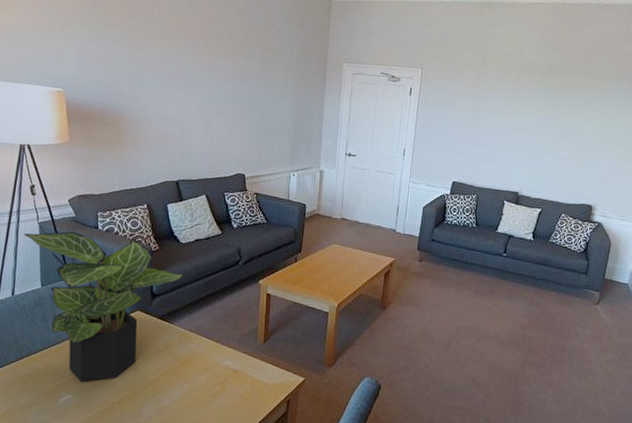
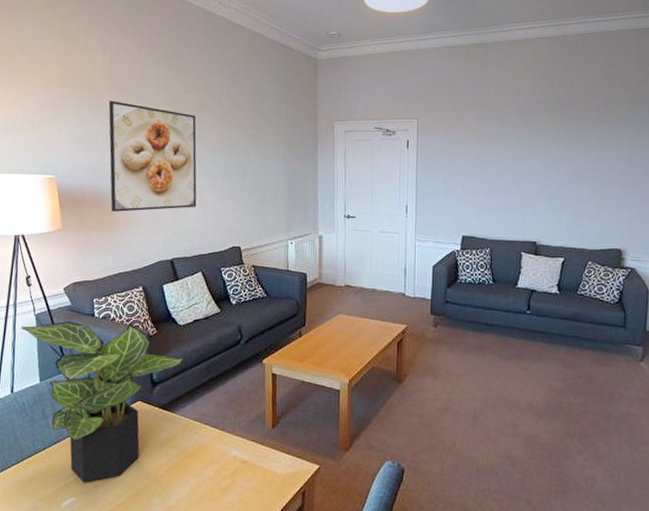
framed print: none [119,20,209,133] -> present [108,101,197,212]

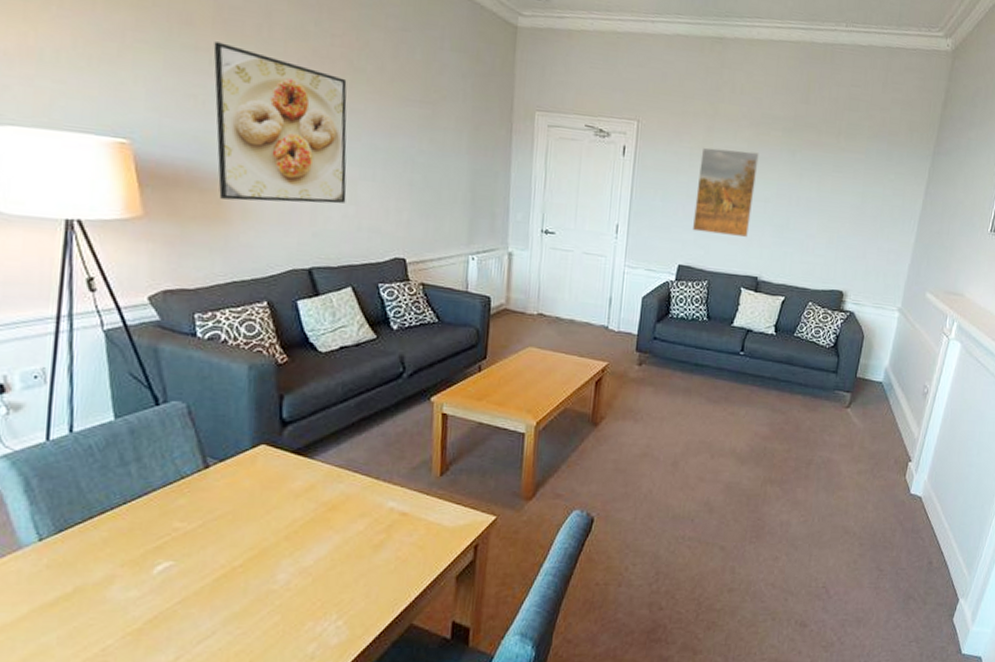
potted plant: present [20,322,185,483] -> none [80,341,327,544]
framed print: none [471,133,526,208] -> present [692,147,759,238]

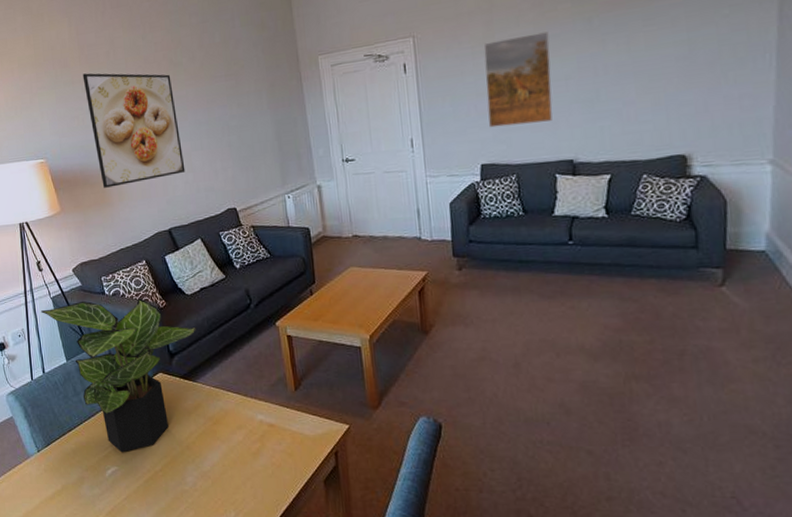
potted plant: none [80,341,327,544] -> present [40,298,197,453]

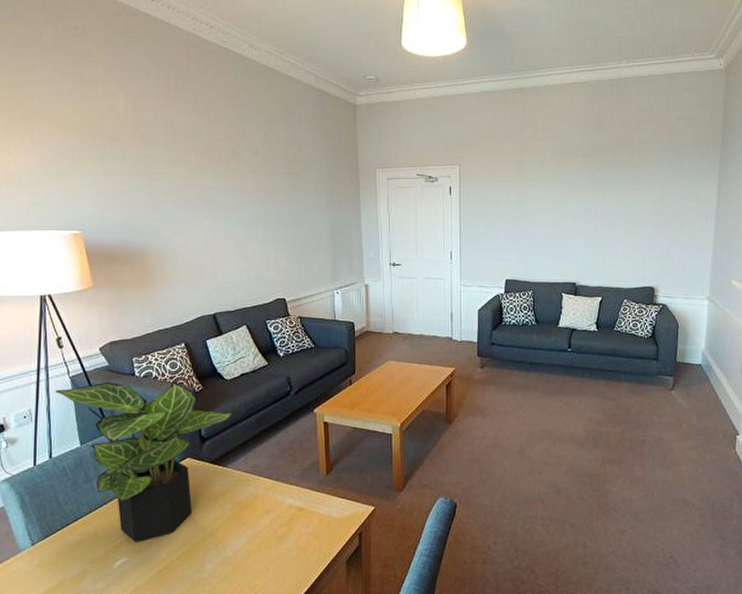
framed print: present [82,73,186,188] -> none [135,150,237,267]
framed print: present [483,31,553,128] -> none [514,178,565,251]

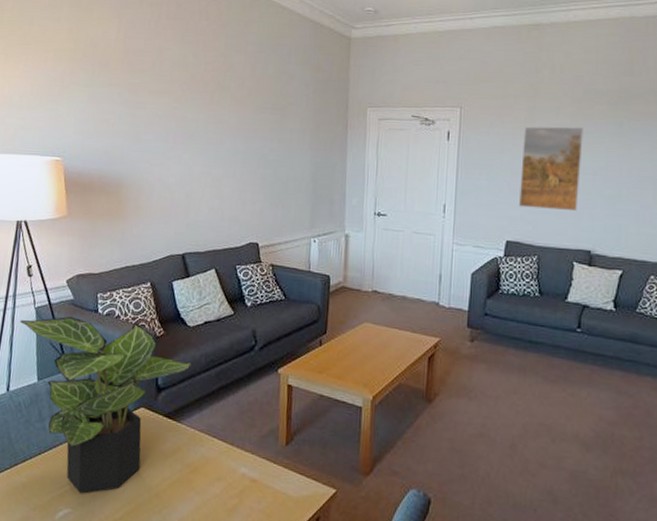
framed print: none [514,178,565,251] -> present [518,126,584,212]

